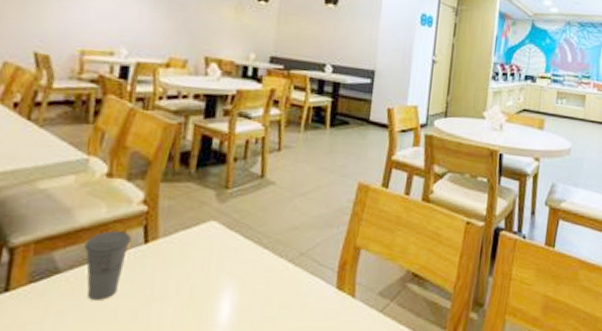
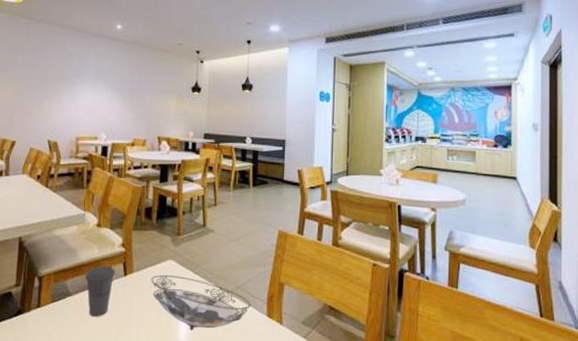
dish: none [183,241,317,311] -> present [151,275,251,330]

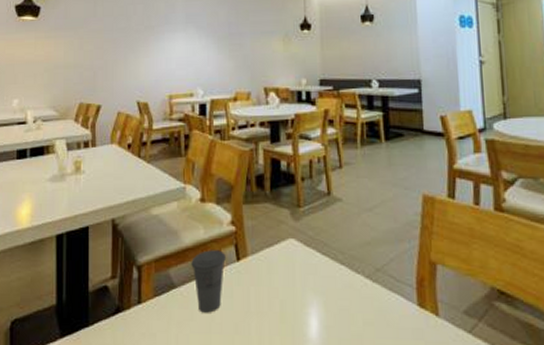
dish: present [151,275,251,330] -> none [269,258,396,327]

